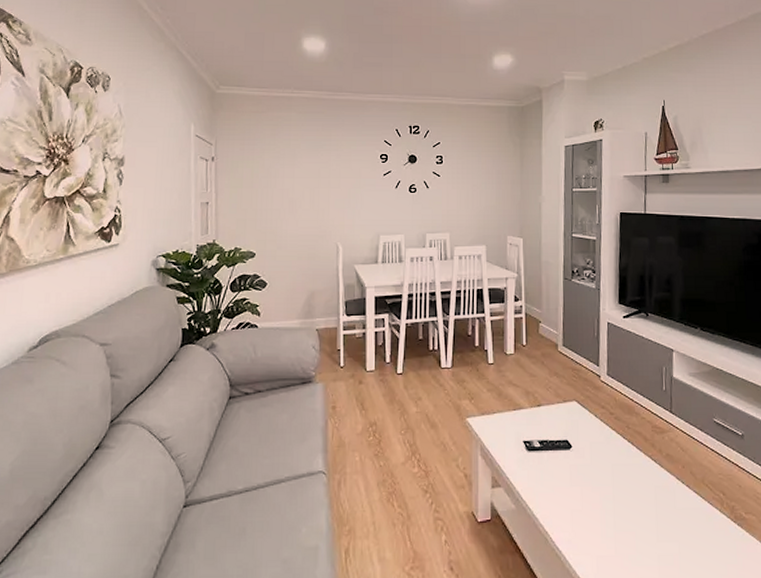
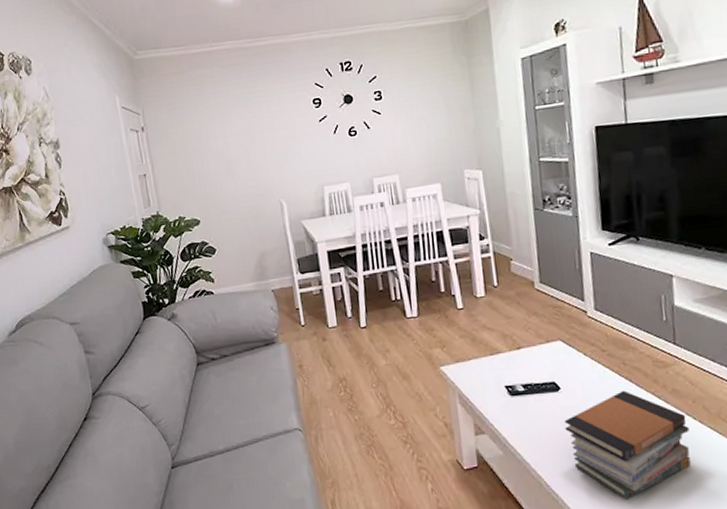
book stack: none [572,452,678,559] -> present [564,390,691,501]

